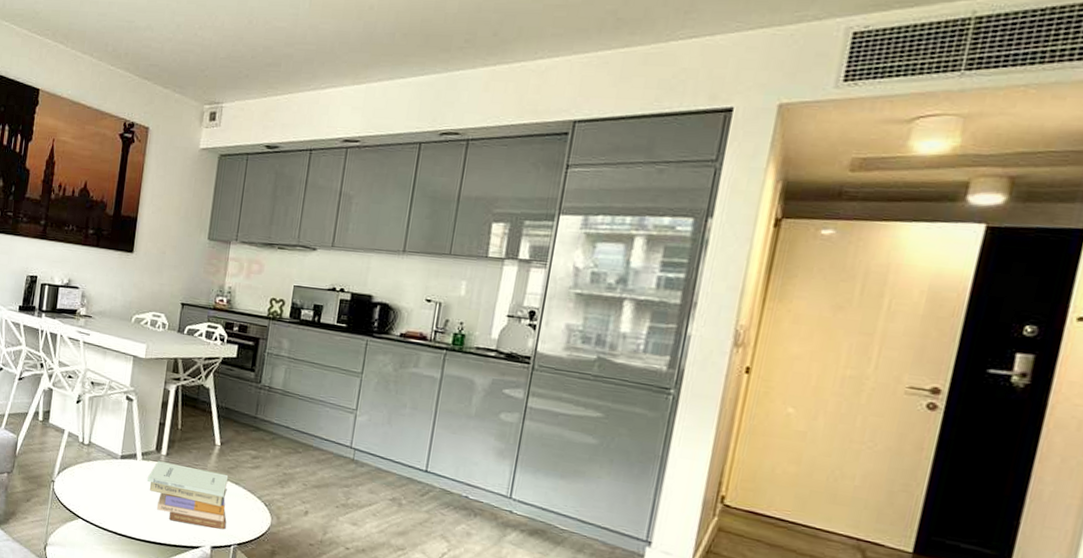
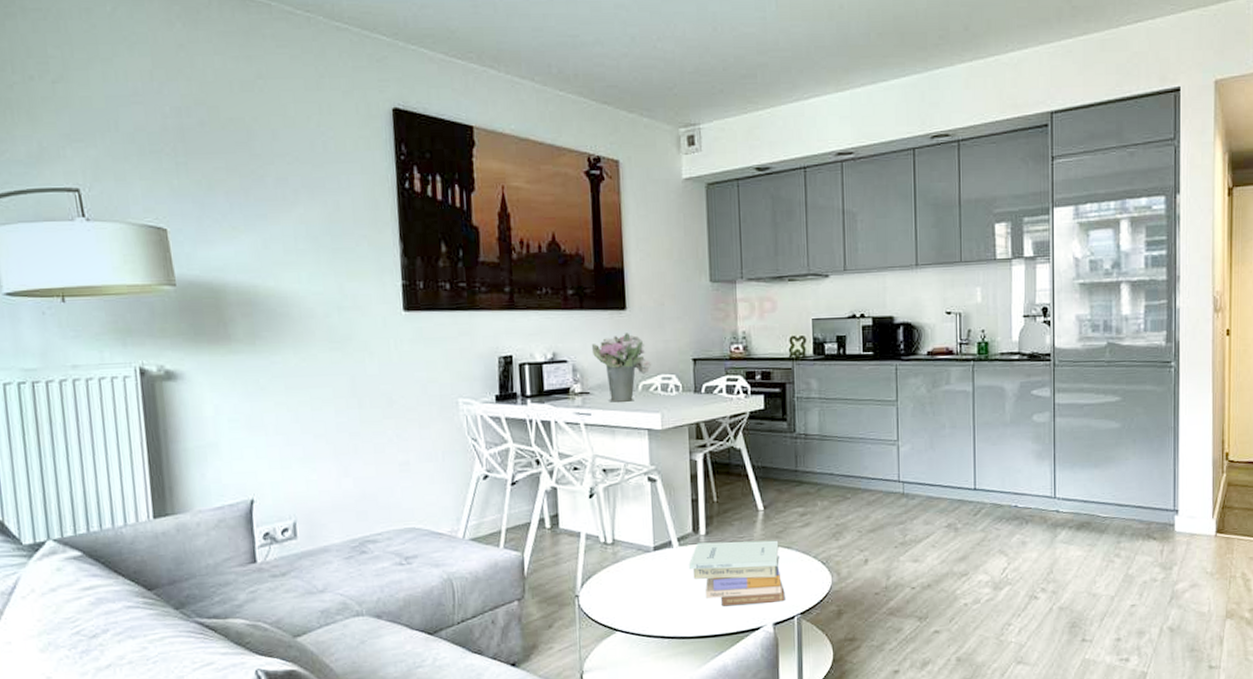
flower bouquet: none [99,272,147,330] -> present [591,333,652,402]

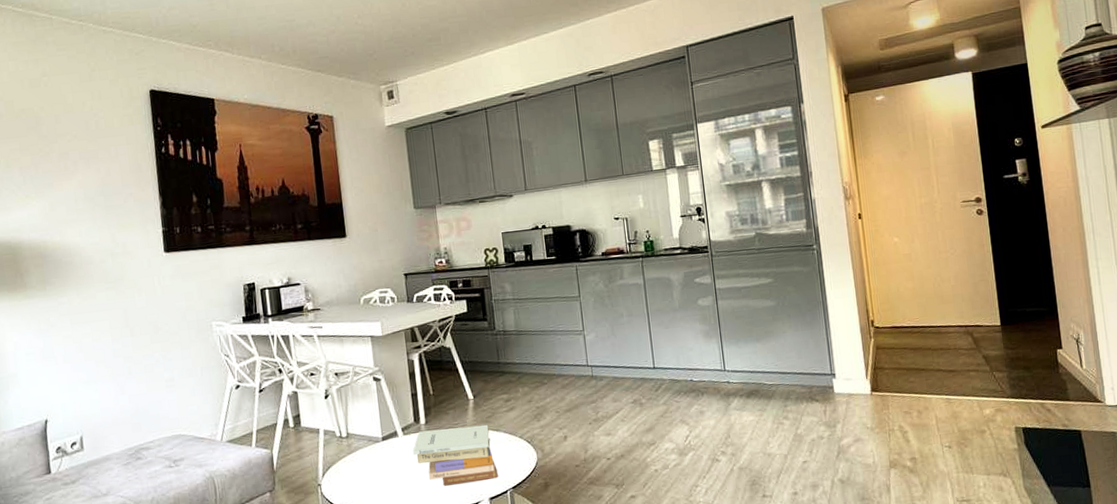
flower bouquet: present [591,333,652,402] -> none [319,256,371,316]

